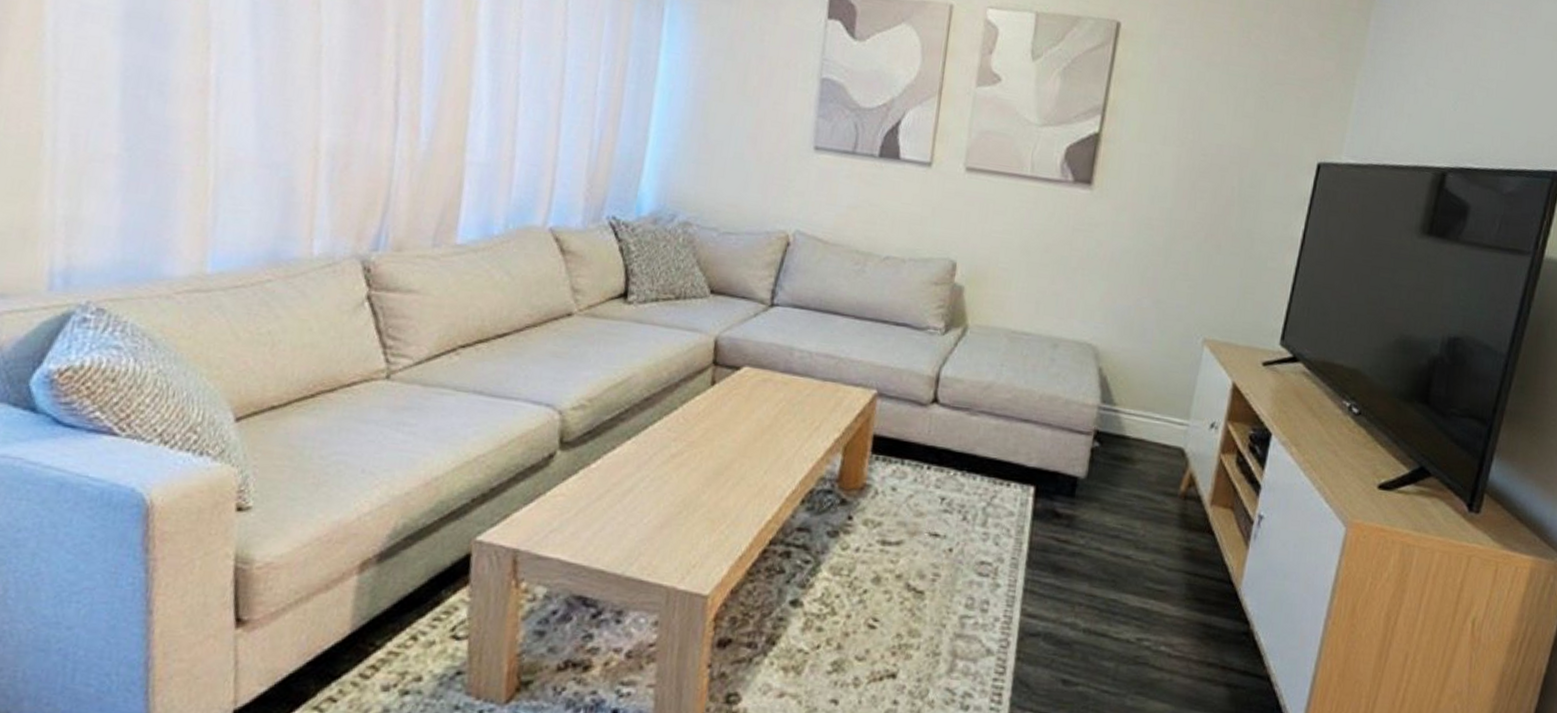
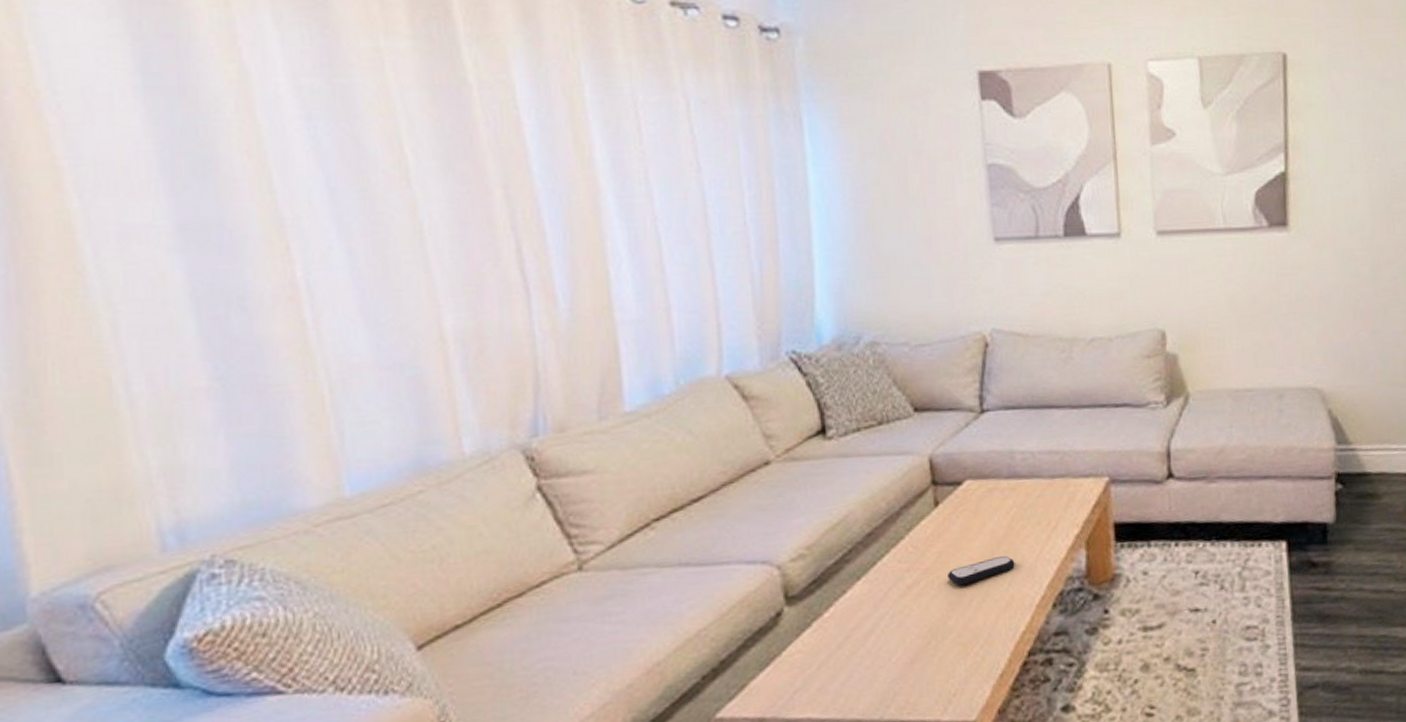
remote control: none [709,444,774,465] -> present [947,556,1015,586]

